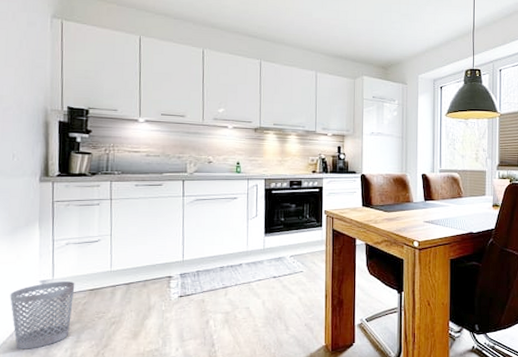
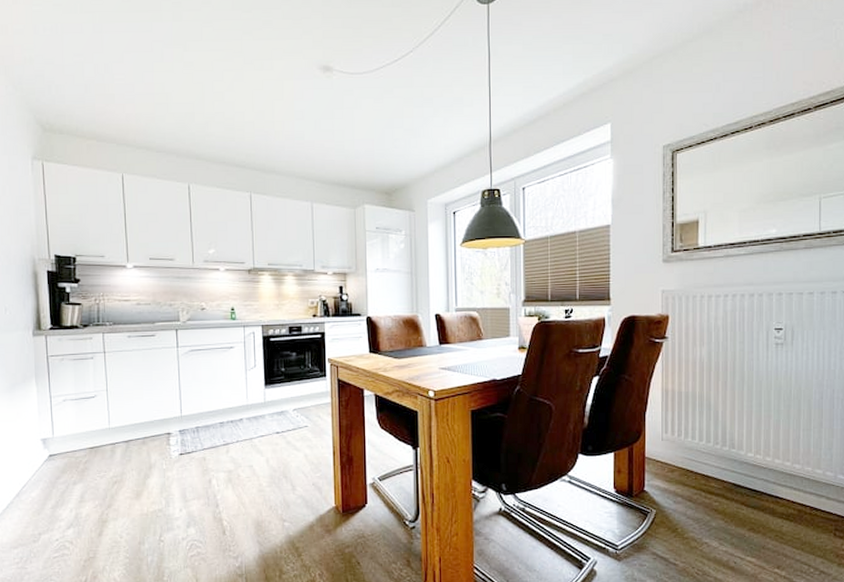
wastebasket: present [10,281,75,350] -> none [13,439,75,509]

